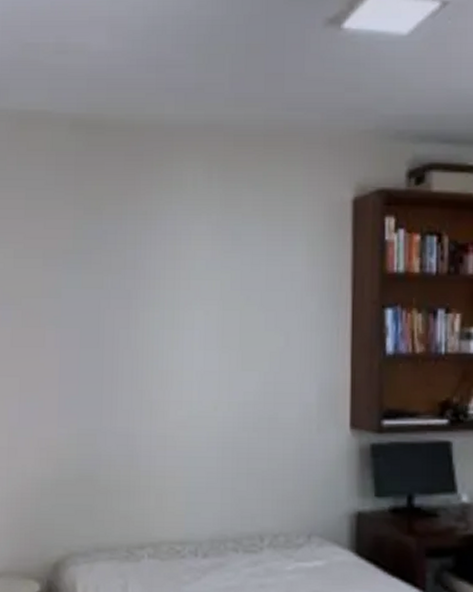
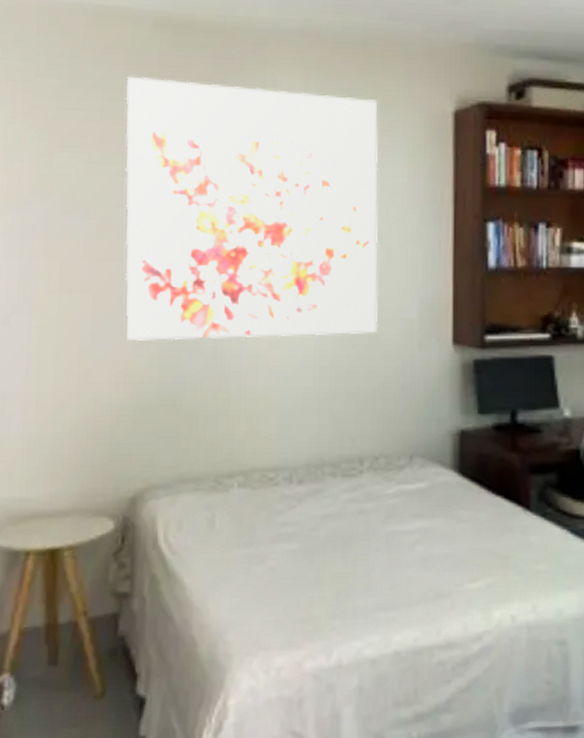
wall art: none [46,176,279,422] -> present [125,76,379,342]

